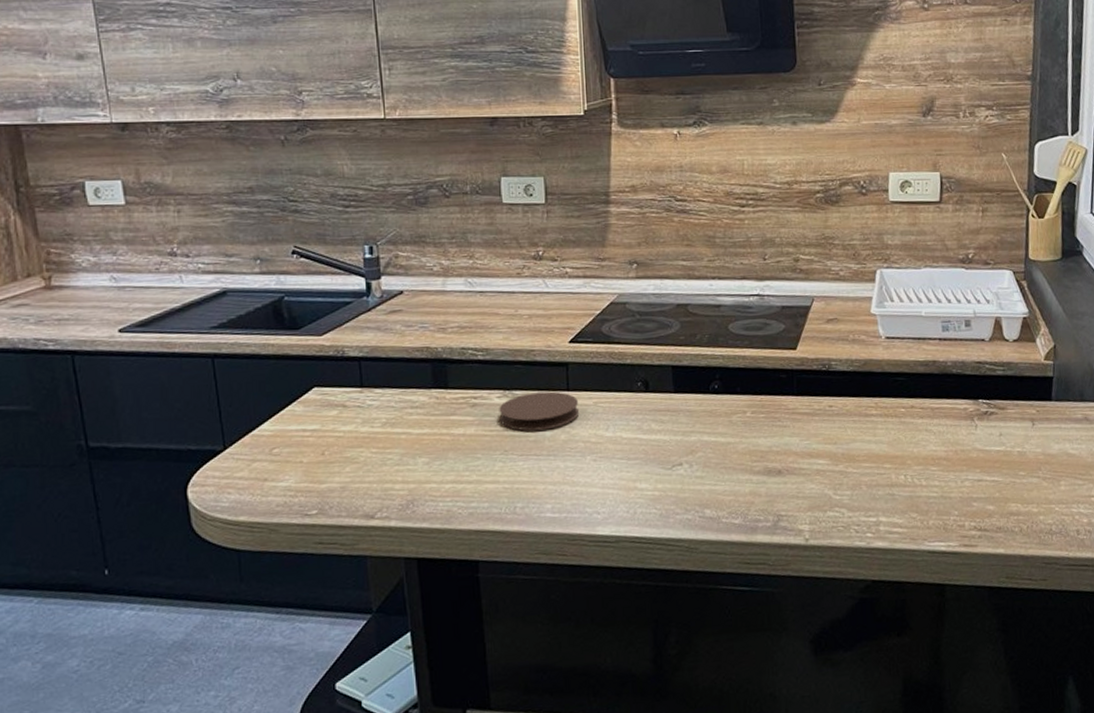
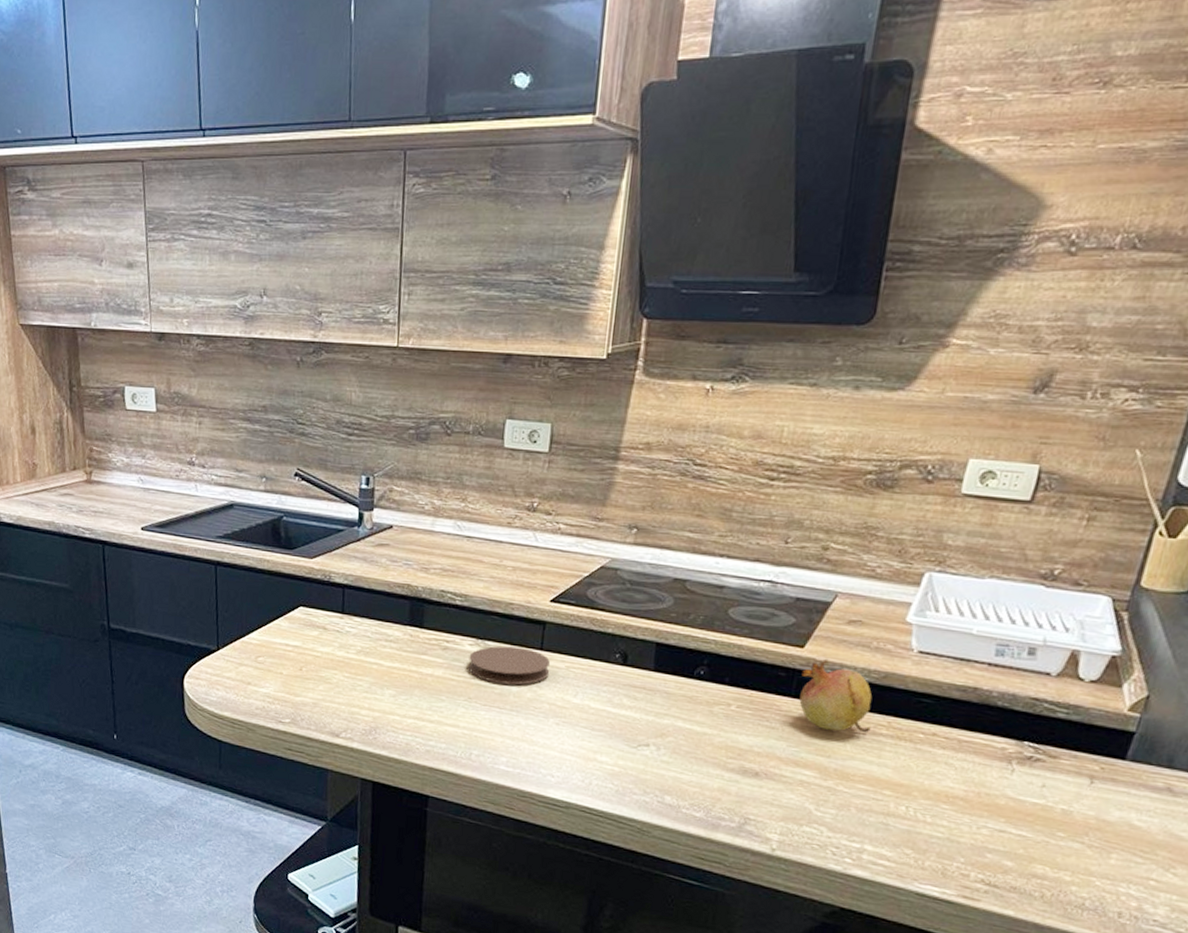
fruit: none [799,356,863,419] -> present [799,658,873,732]

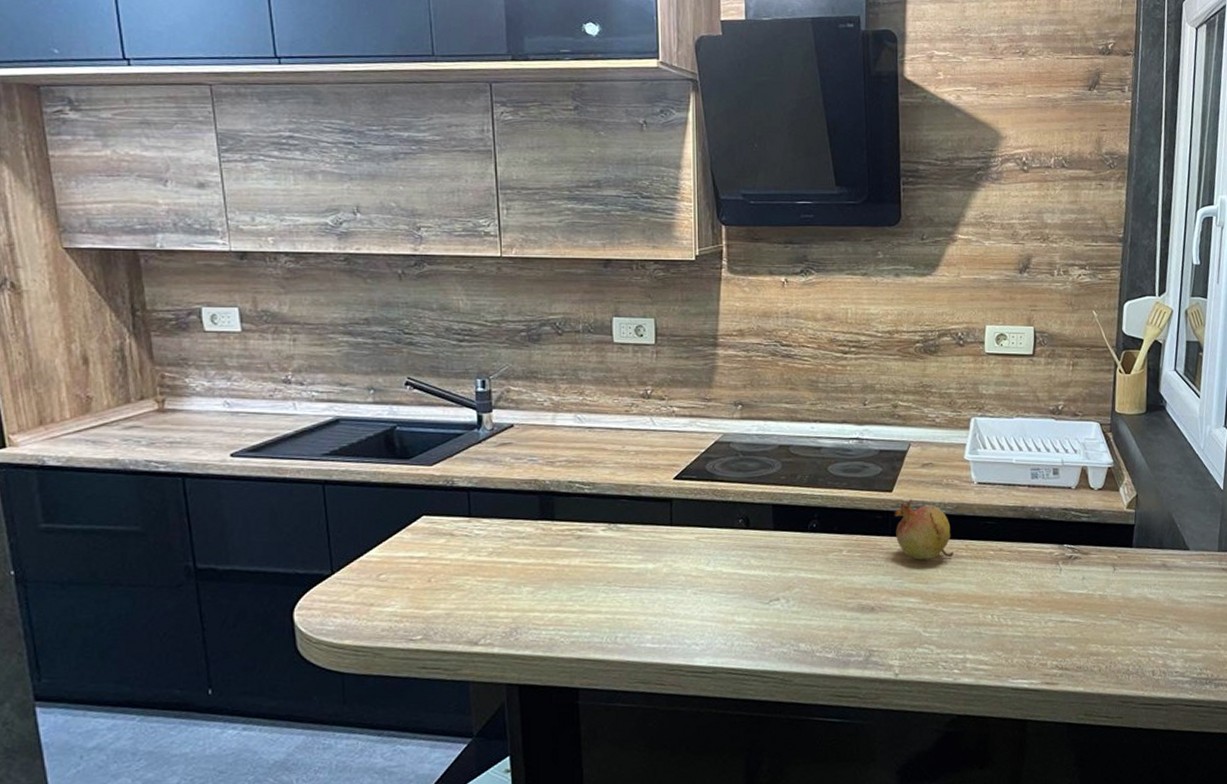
coaster: present [468,645,550,685] -> none [603,526,682,564]

